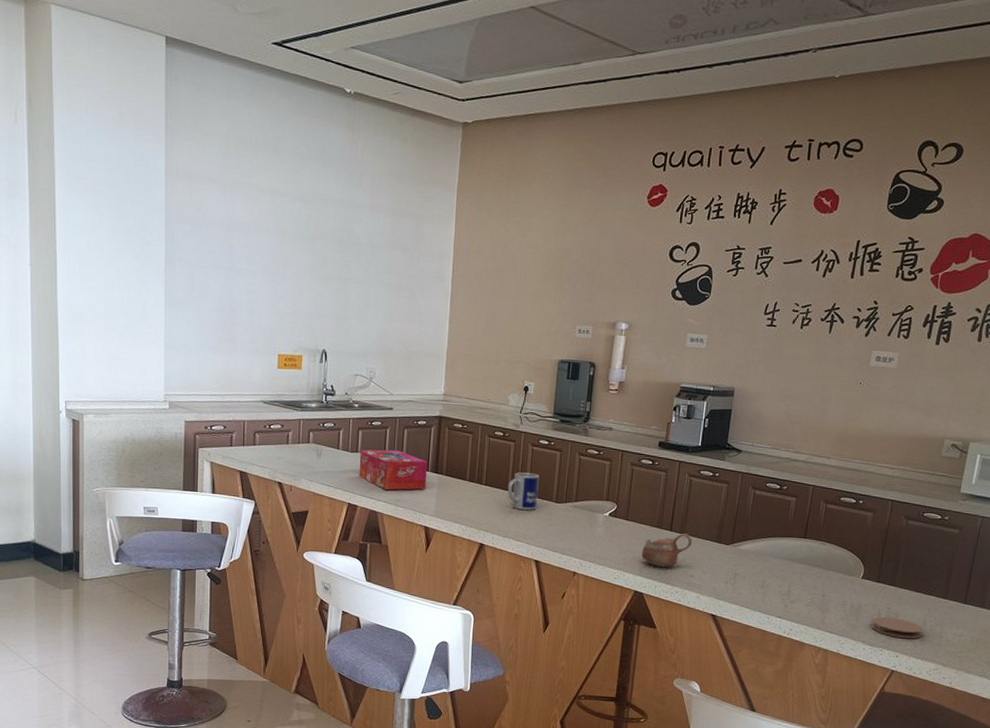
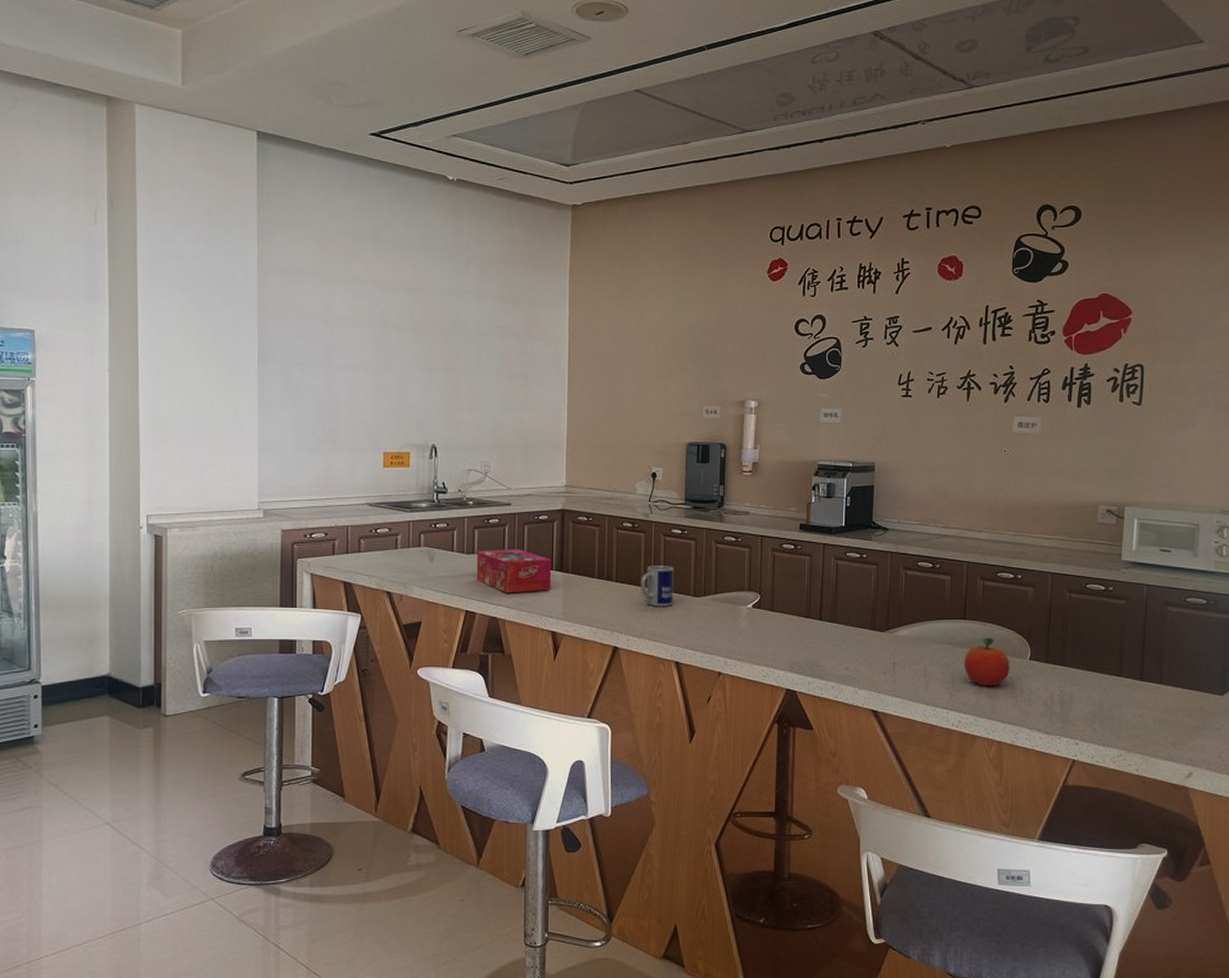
cup: present [641,533,692,567] -> none [790,621,844,660]
fruit: none [800,555,844,600] -> present [964,637,1010,686]
coaster: present [871,616,924,639] -> none [1045,700,1101,724]

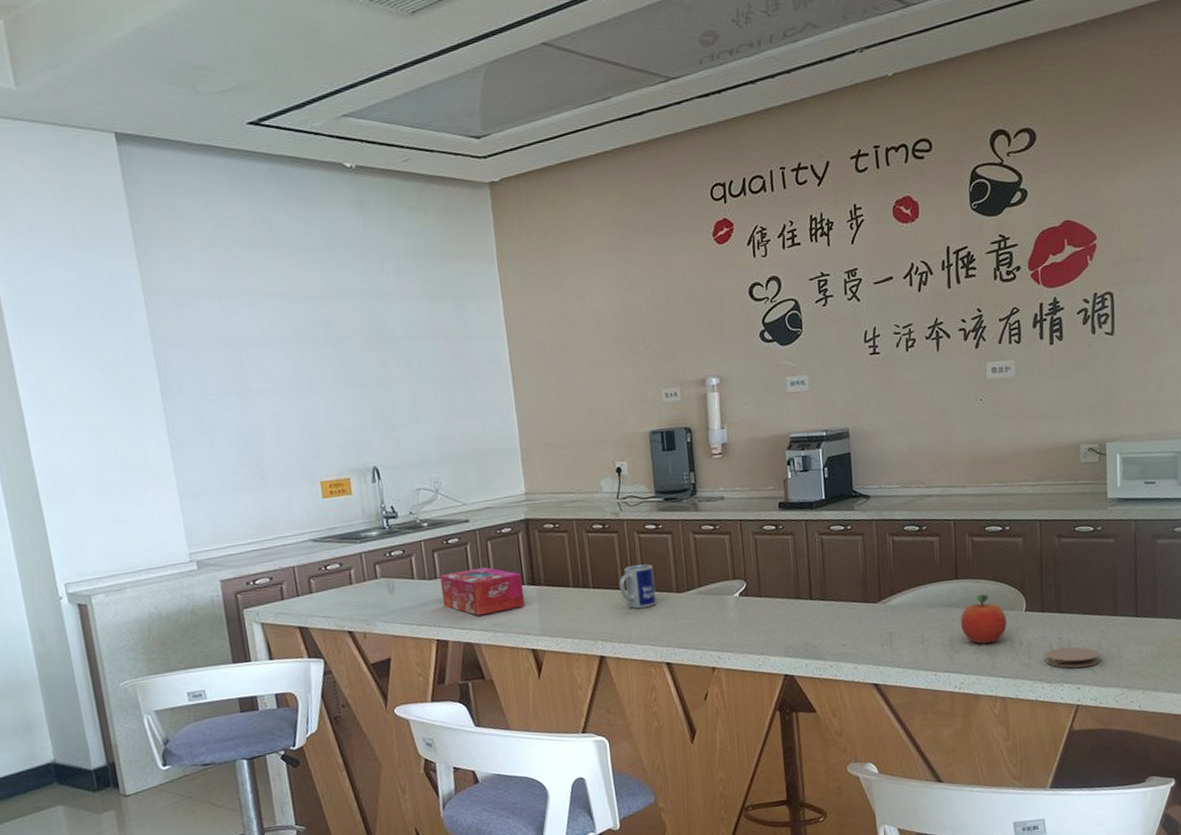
coaster: none [1045,700,1101,724] -> present [1045,646,1101,668]

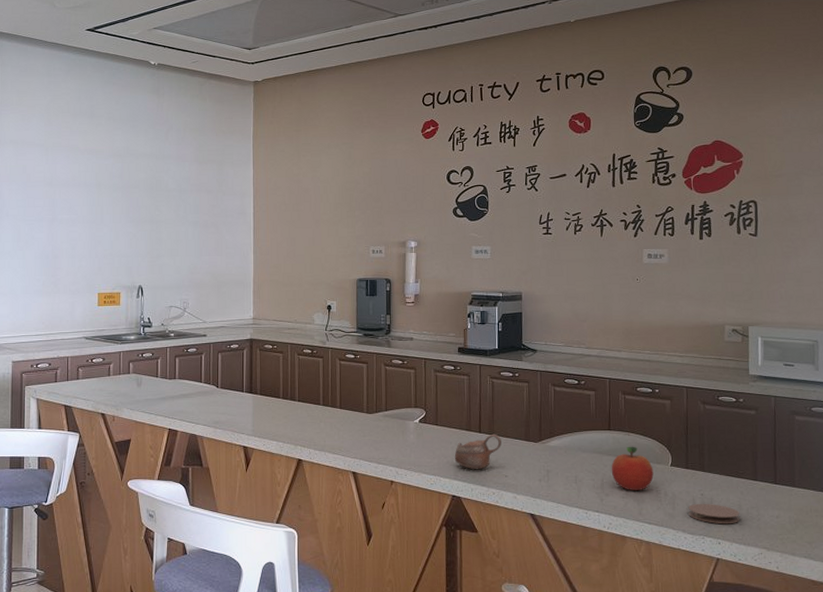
tissue box: present [439,567,525,616] -> none [177,374,243,413]
mug: present [618,564,657,609] -> none [319,386,350,423]
cup: none [783,598,837,643] -> present [454,433,502,469]

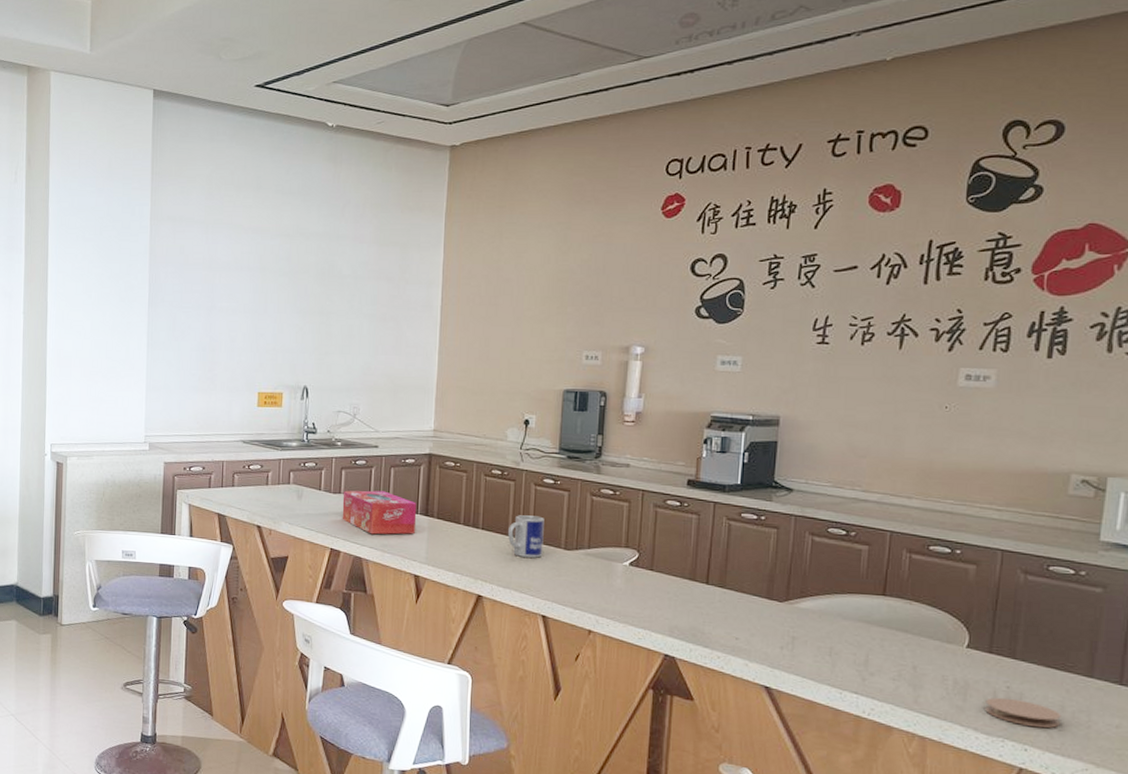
tissue box: none [177,374,243,413] -> present [342,490,417,535]
mug: none [319,386,350,423] -> present [507,515,544,558]
cup: present [454,433,502,469] -> none [671,586,735,627]
fruit: present [611,446,654,490] -> none [880,617,941,674]

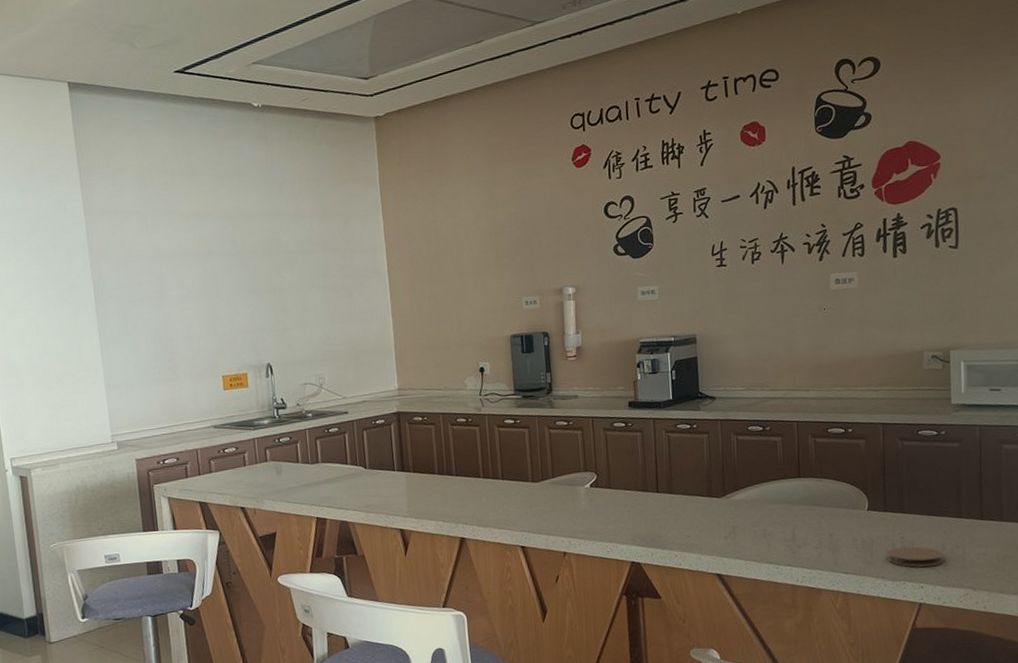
tissue box: present [342,490,417,535] -> none [320,454,395,498]
mug: present [507,515,544,558] -> none [479,455,514,496]

